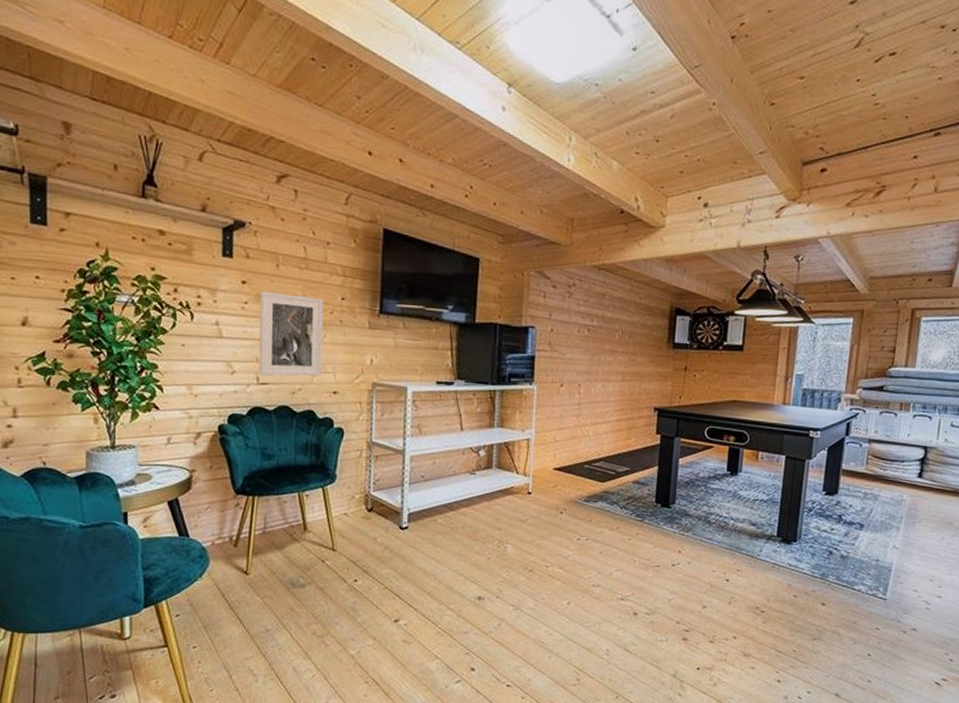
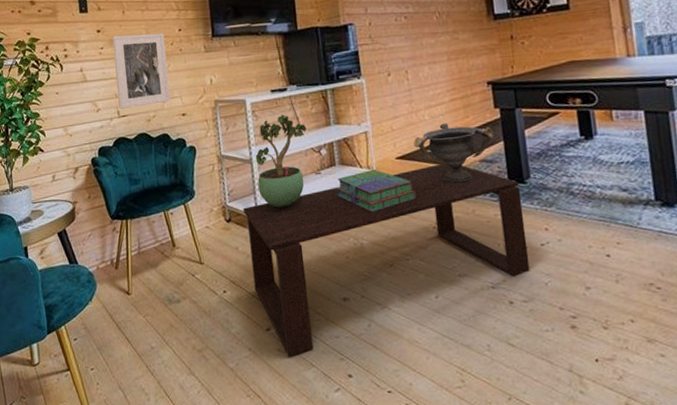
coffee table: none [387,480,664,648] -> present [243,163,530,357]
potted plant: none [407,408,469,503] -> present [255,114,307,208]
stack of books: none [488,476,567,519] -> present [336,169,416,213]
decorative bowl: none [573,441,651,500] -> present [413,123,494,183]

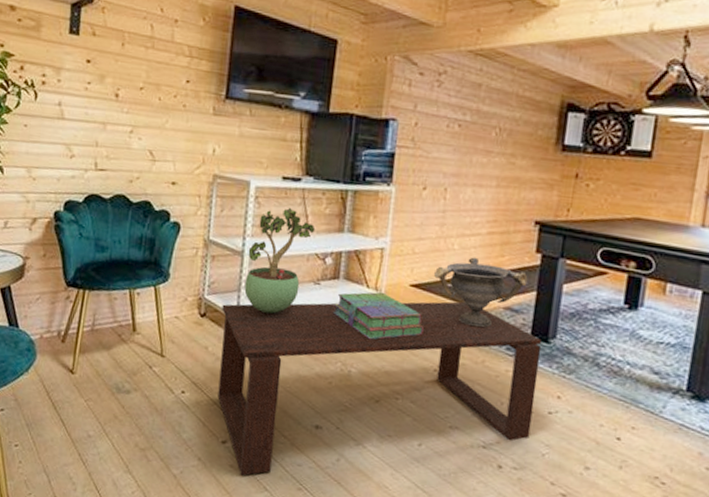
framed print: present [112,33,171,109] -> none [98,71,168,165]

